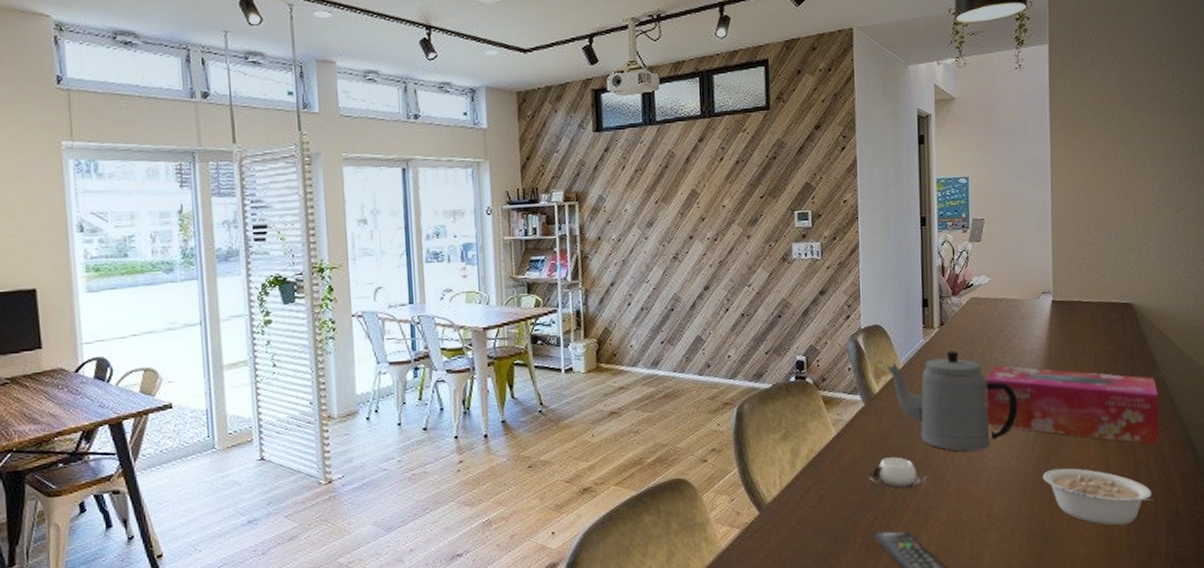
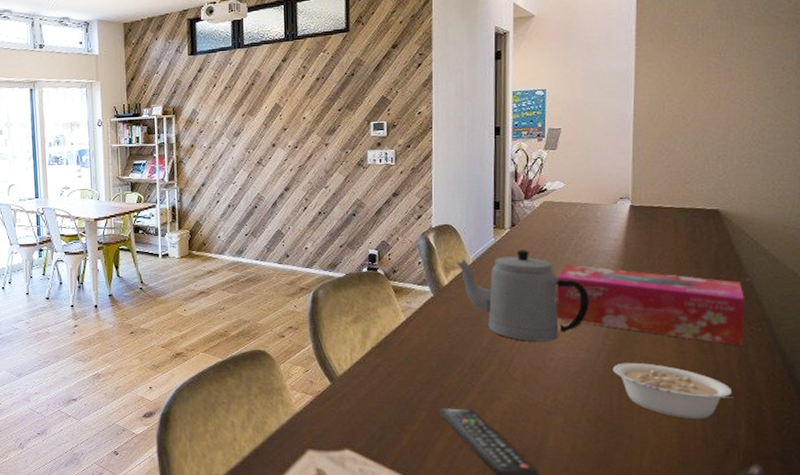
cup: present [867,457,928,489] -> none [434,343,494,372]

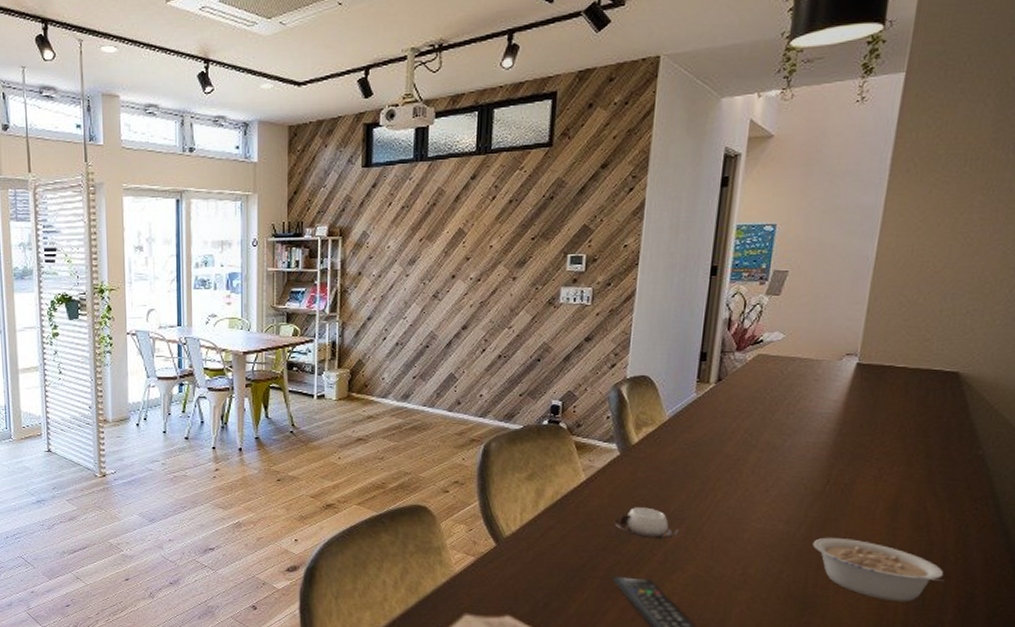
cup: none [434,343,494,372] -> present [614,507,680,539]
teapot: present [456,249,589,342] -> none [649,408,797,510]
tissue box: present [556,264,744,346] -> none [756,426,974,525]

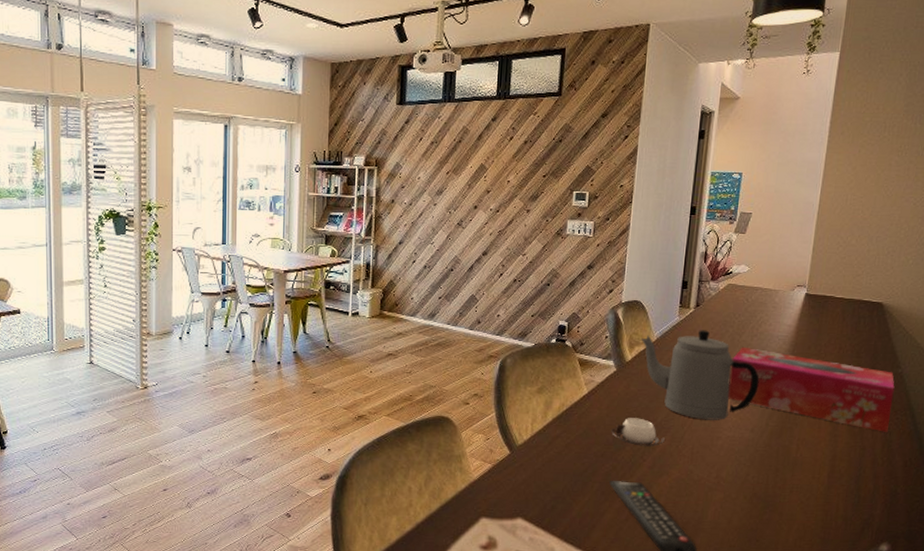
teapot: none [649,408,797,510] -> present [641,330,760,420]
tissue box: none [756,426,974,525] -> present [727,346,895,432]
legume: present [812,537,945,602] -> none [772,444,874,500]

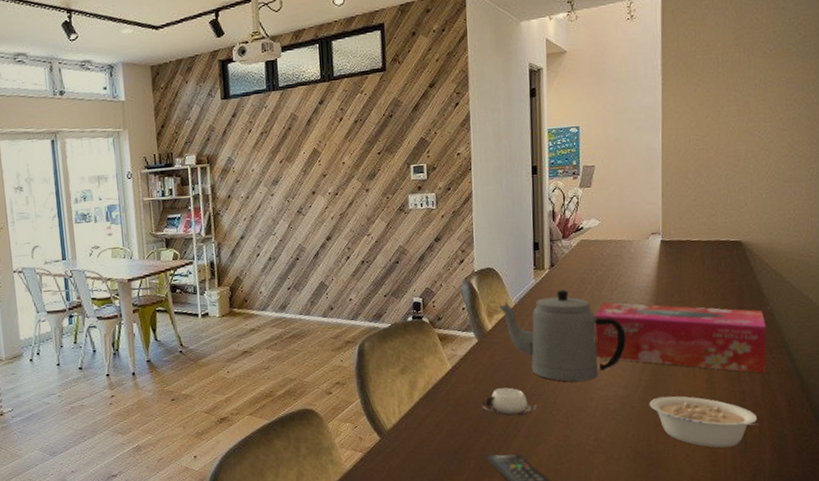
legume: none [772,444,874,500] -> present [649,396,759,448]

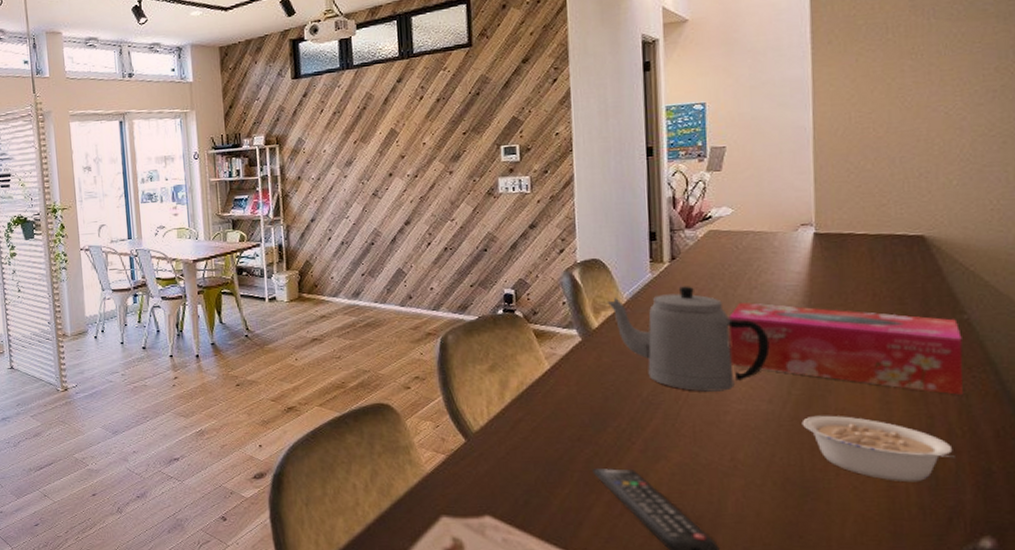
cup: present [481,387,538,417] -> none [586,393,657,427]

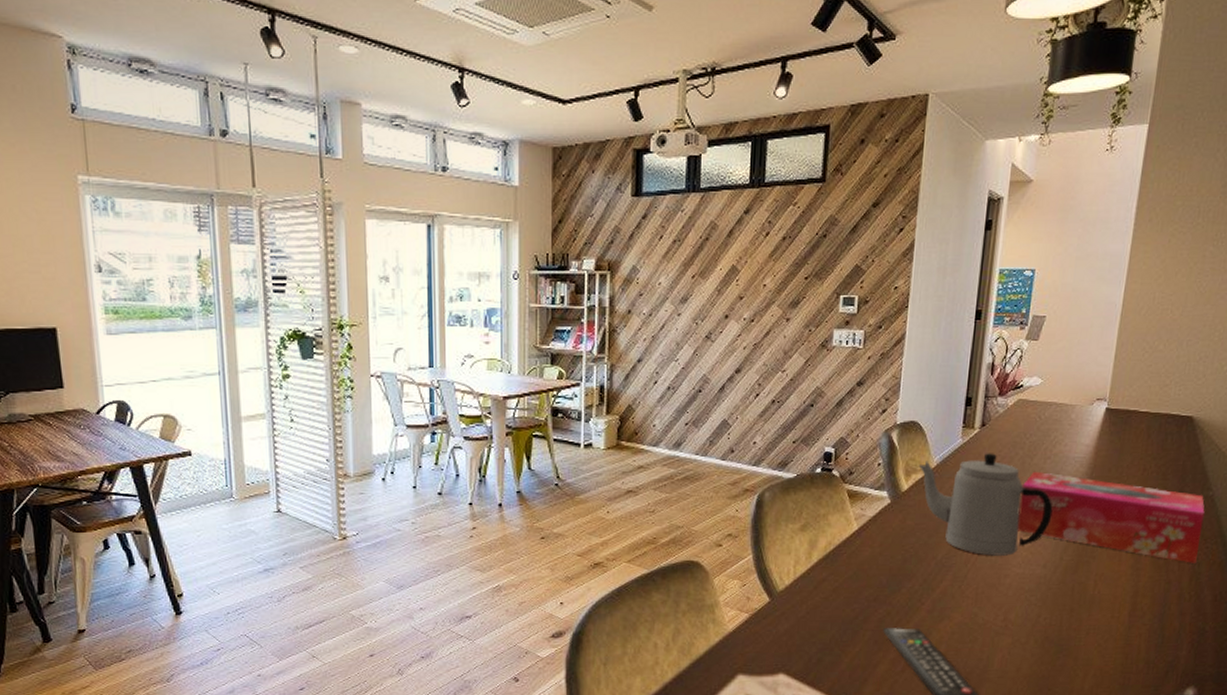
legume: present [801,415,955,483] -> none [1066,579,1180,641]

